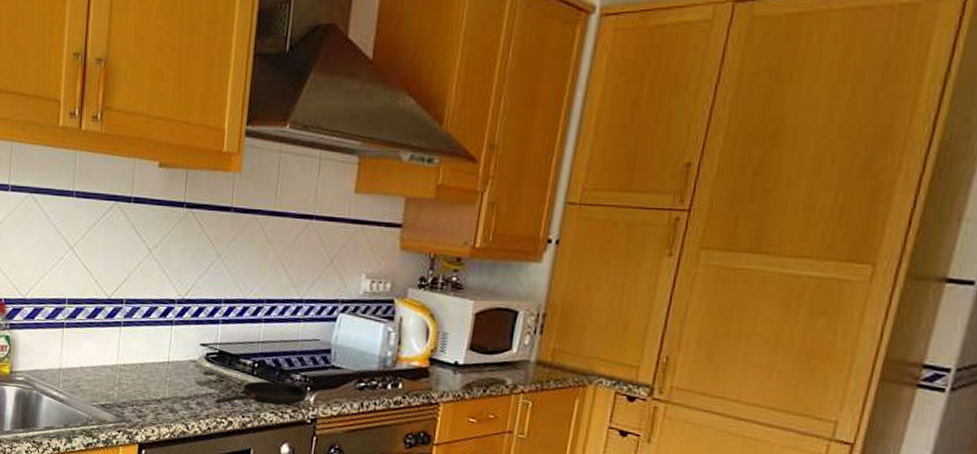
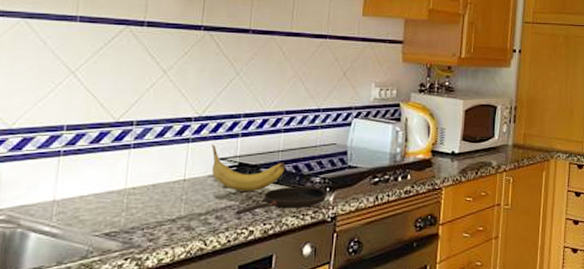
fruit: none [193,328,265,382] -> present [211,143,286,191]

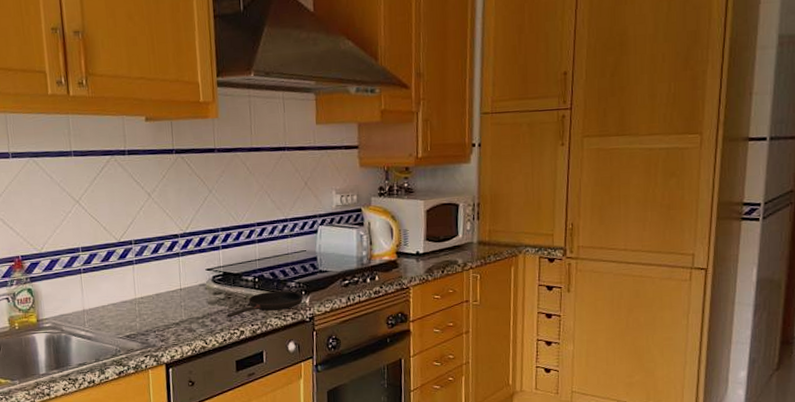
fruit: present [211,143,286,191] -> none [198,256,264,297]

